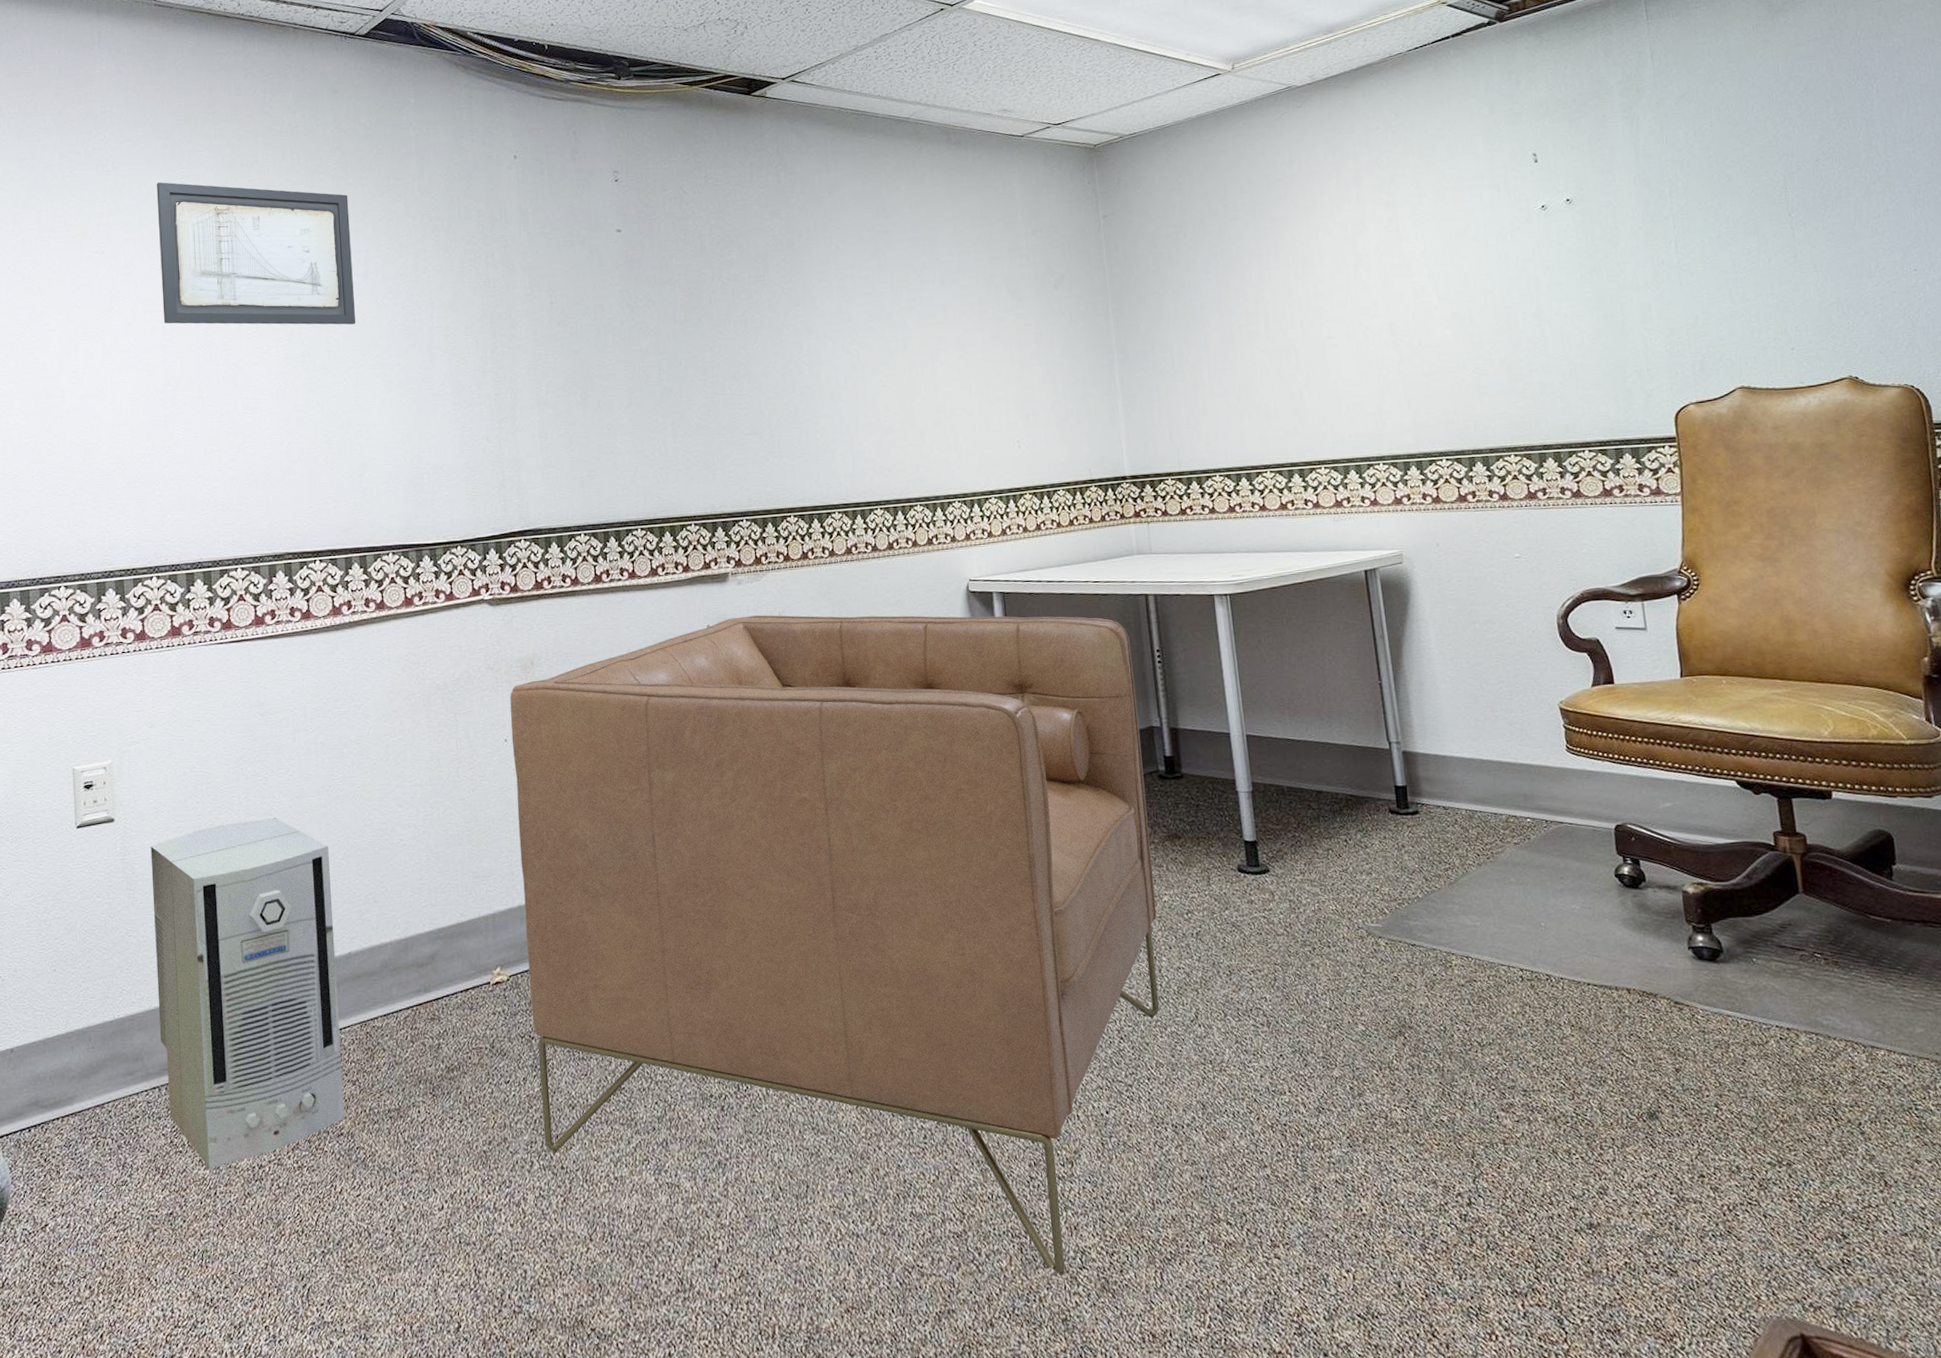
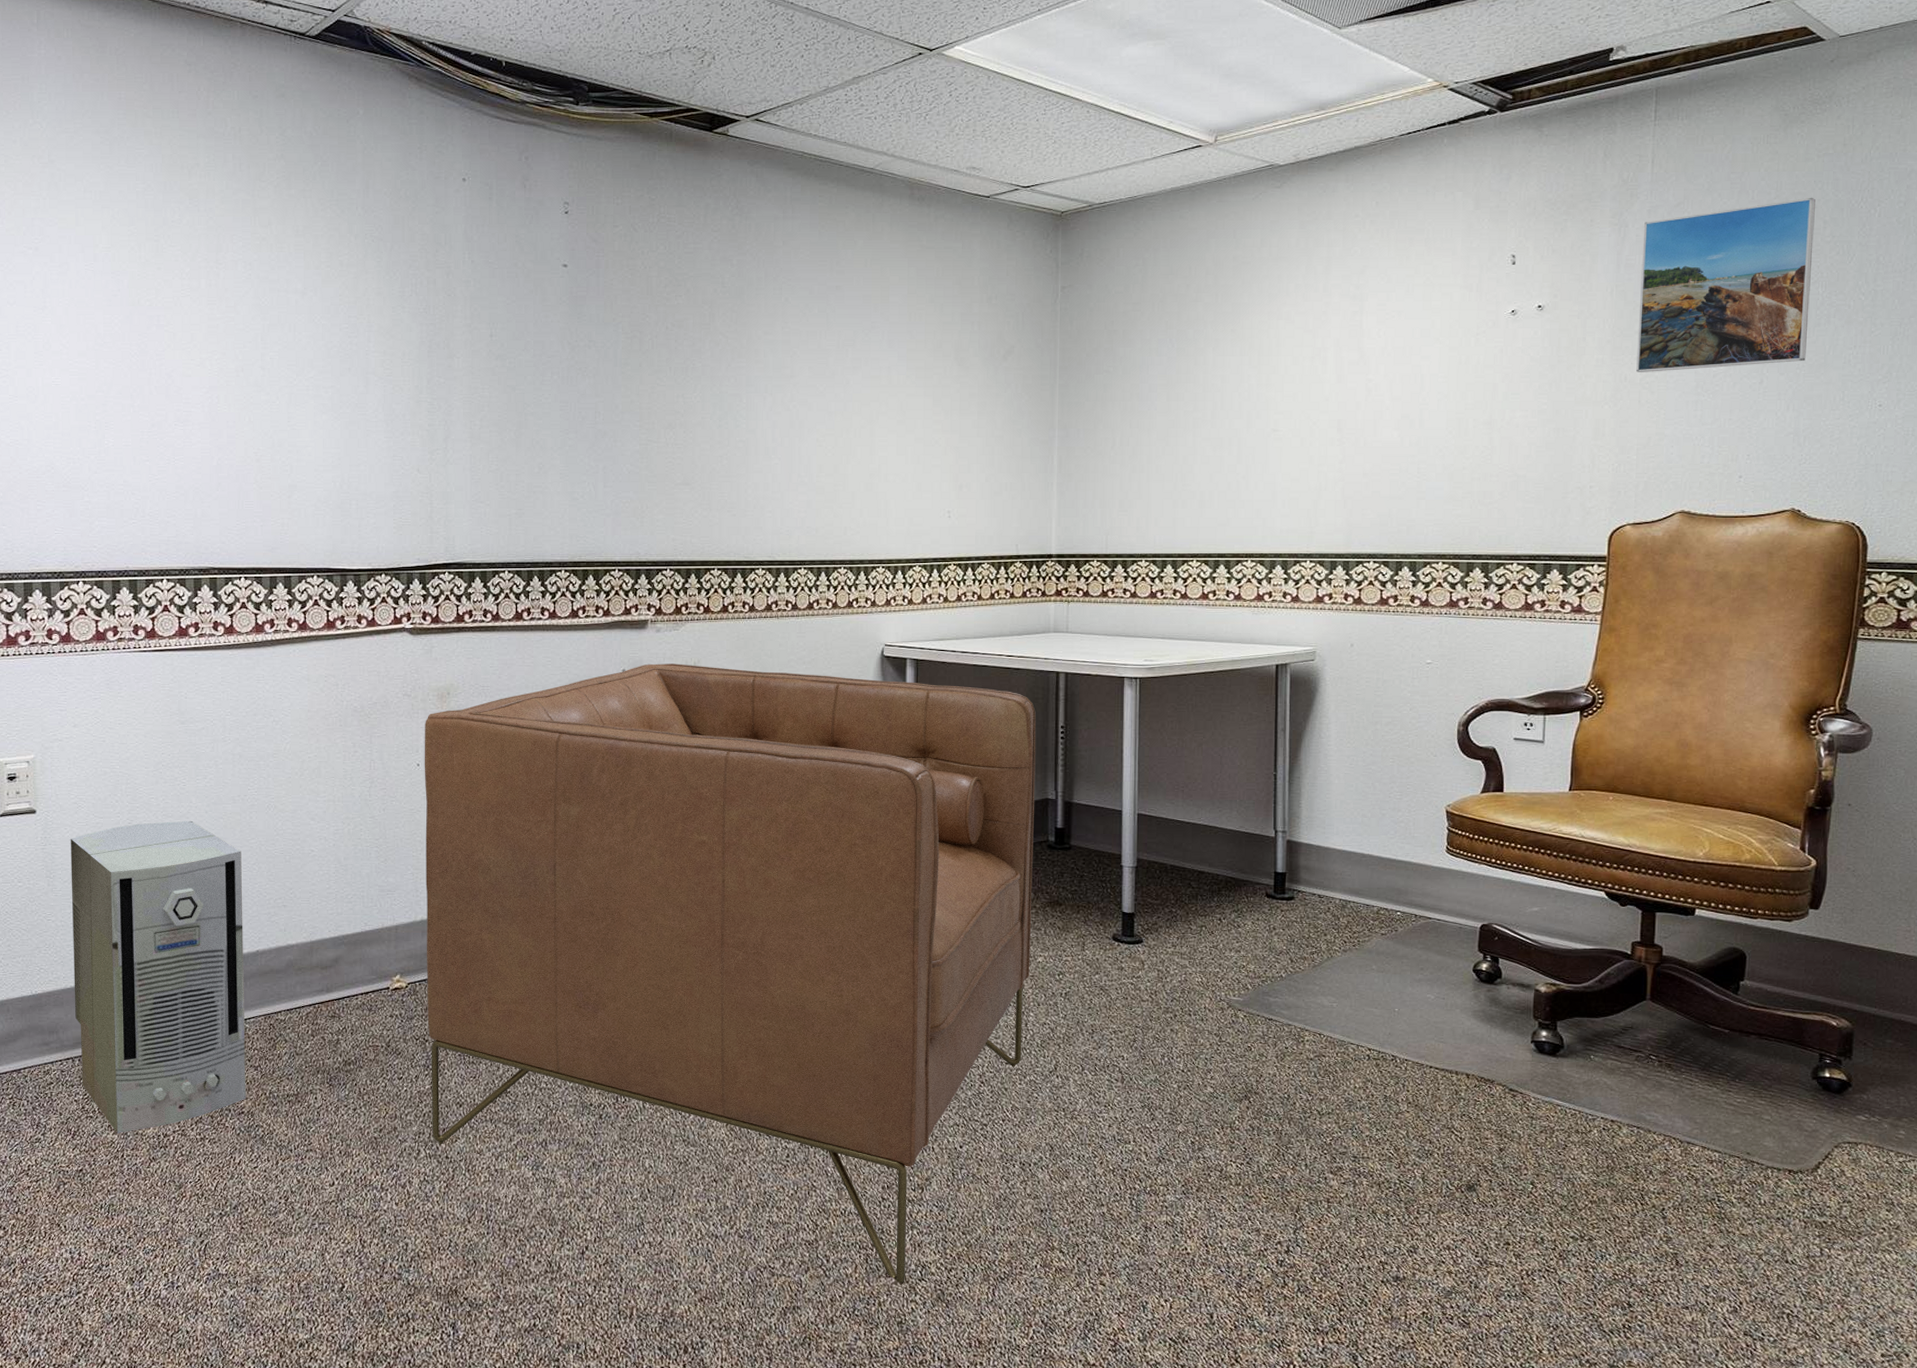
wall art: present [156,182,356,325] -> none [93,179,292,342]
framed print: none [1654,80,1834,256] -> present [1636,198,1815,372]

